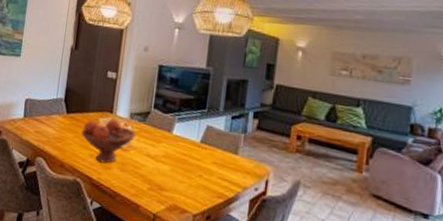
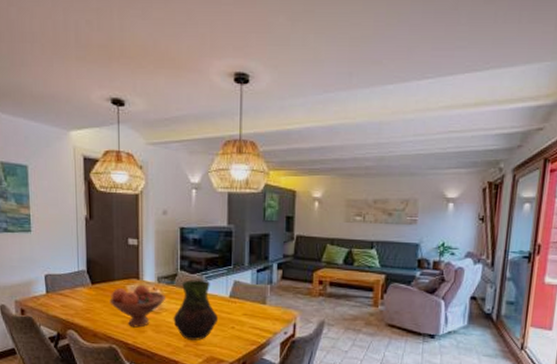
vase: none [140,119,187,185] -> present [173,279,219,340]

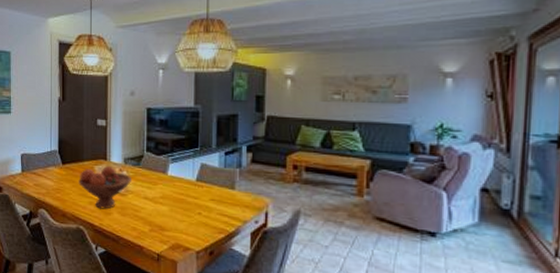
vase: present [173,279,219,340] -> none [139,161,185,226]

